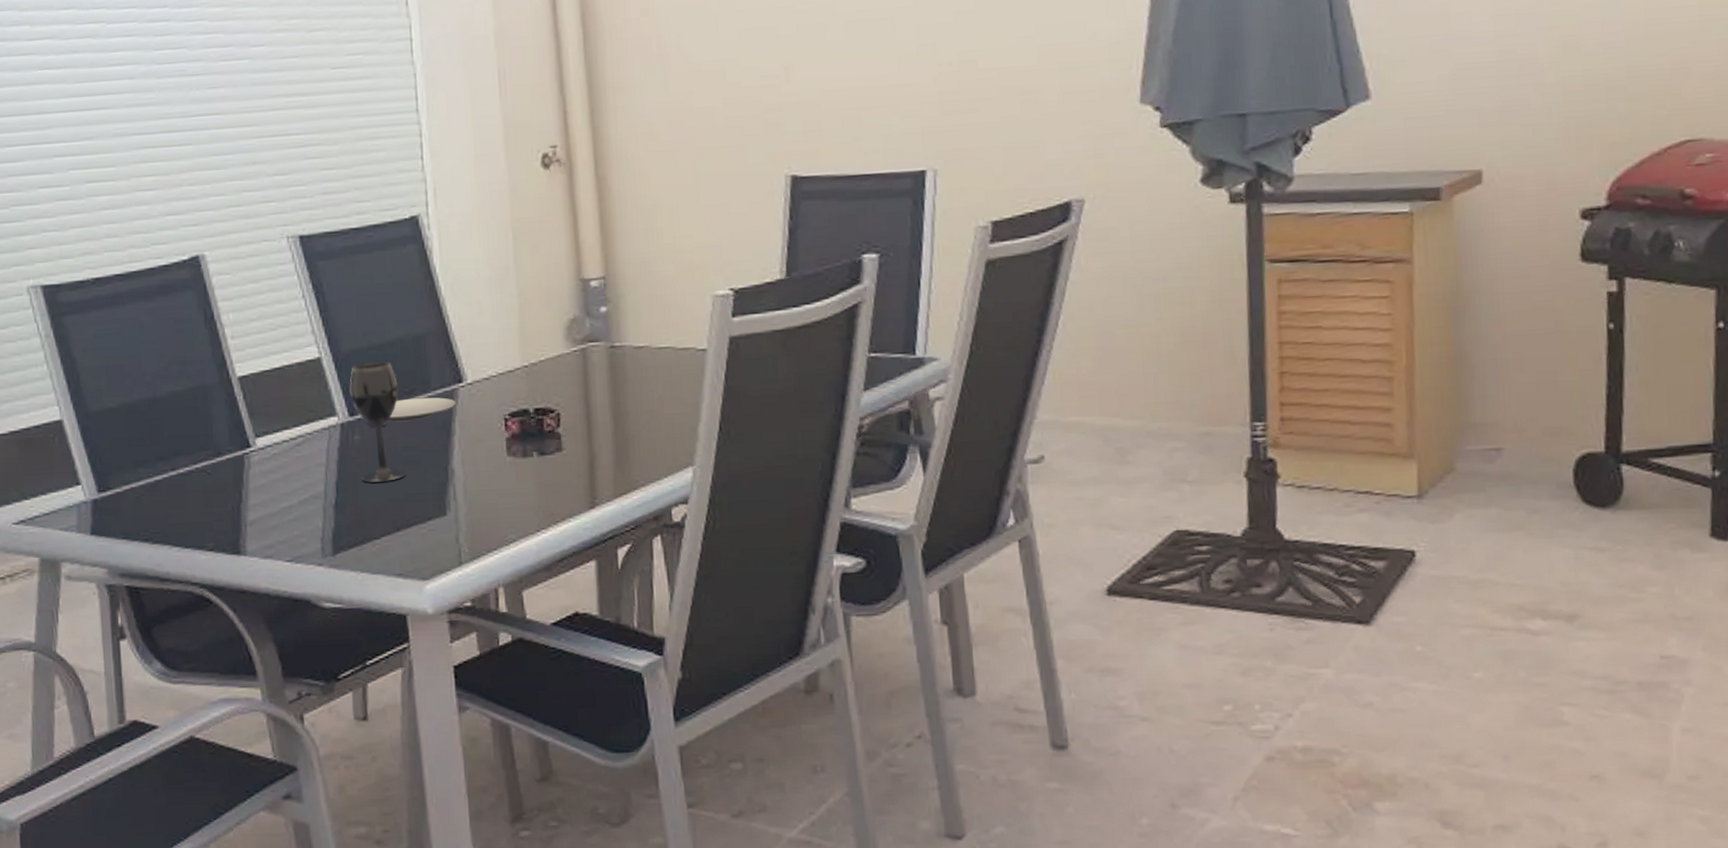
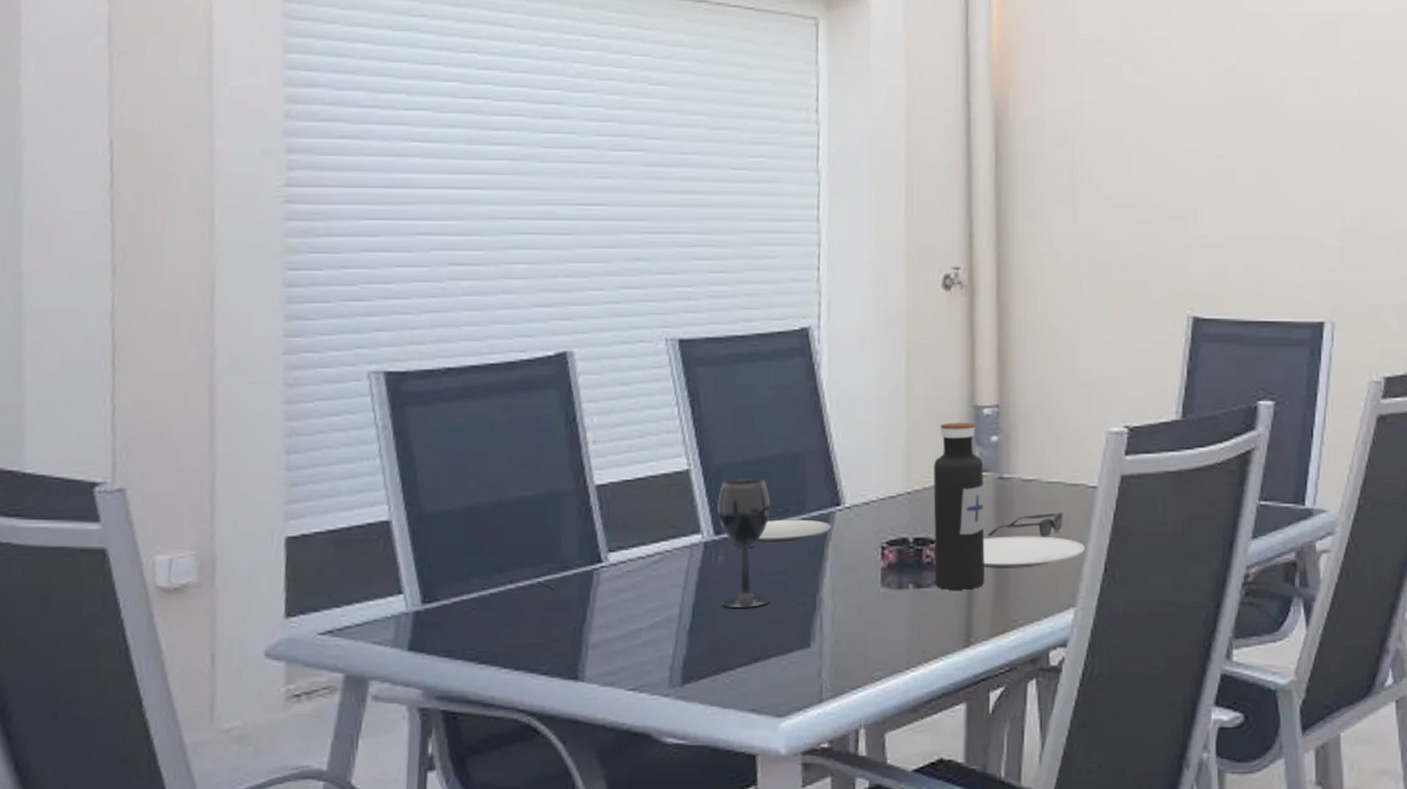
water bottle: none [546,295,605,456] -> present [933,423,985,590]
plate: none [600,400,699,434] -> present [983,536,1085,568]
sunglasses: none [604,375,676,404] -> present [987,511,1063,538]

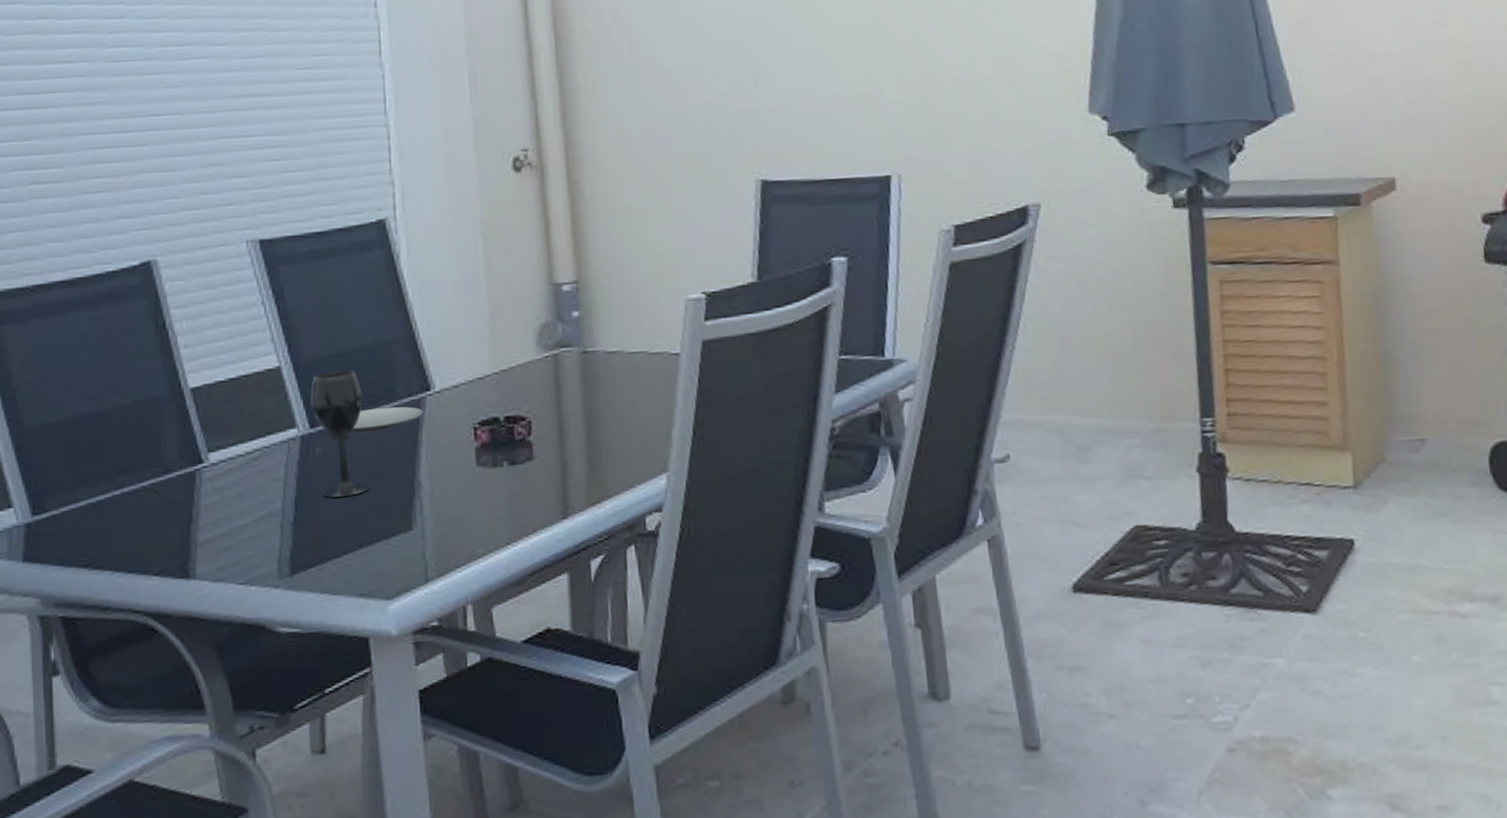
water bottle: present [933,423,985,590] -> none [517,300,578,465]
plate: present [983,536,1085,568] -> none [573,405,673,441]
sunglasses: present [987,511,1063,538] -> none [576,380,649,410]

